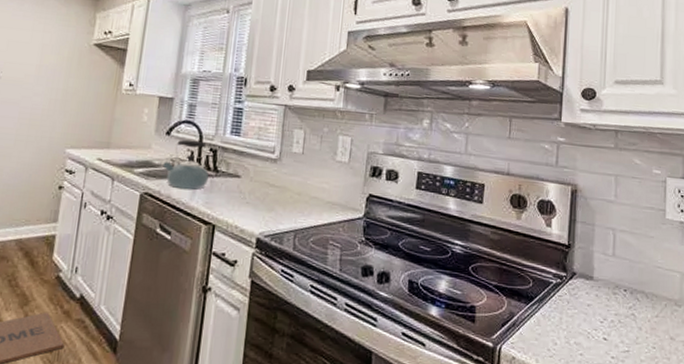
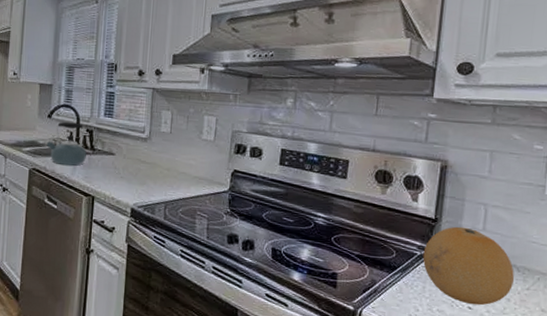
fruit: none [558,252,644,336] -> present [422,226,514,306]

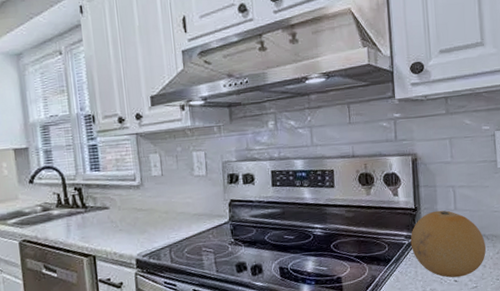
kettle: present [44,122,87,167] -> none [30,183,79,231]

